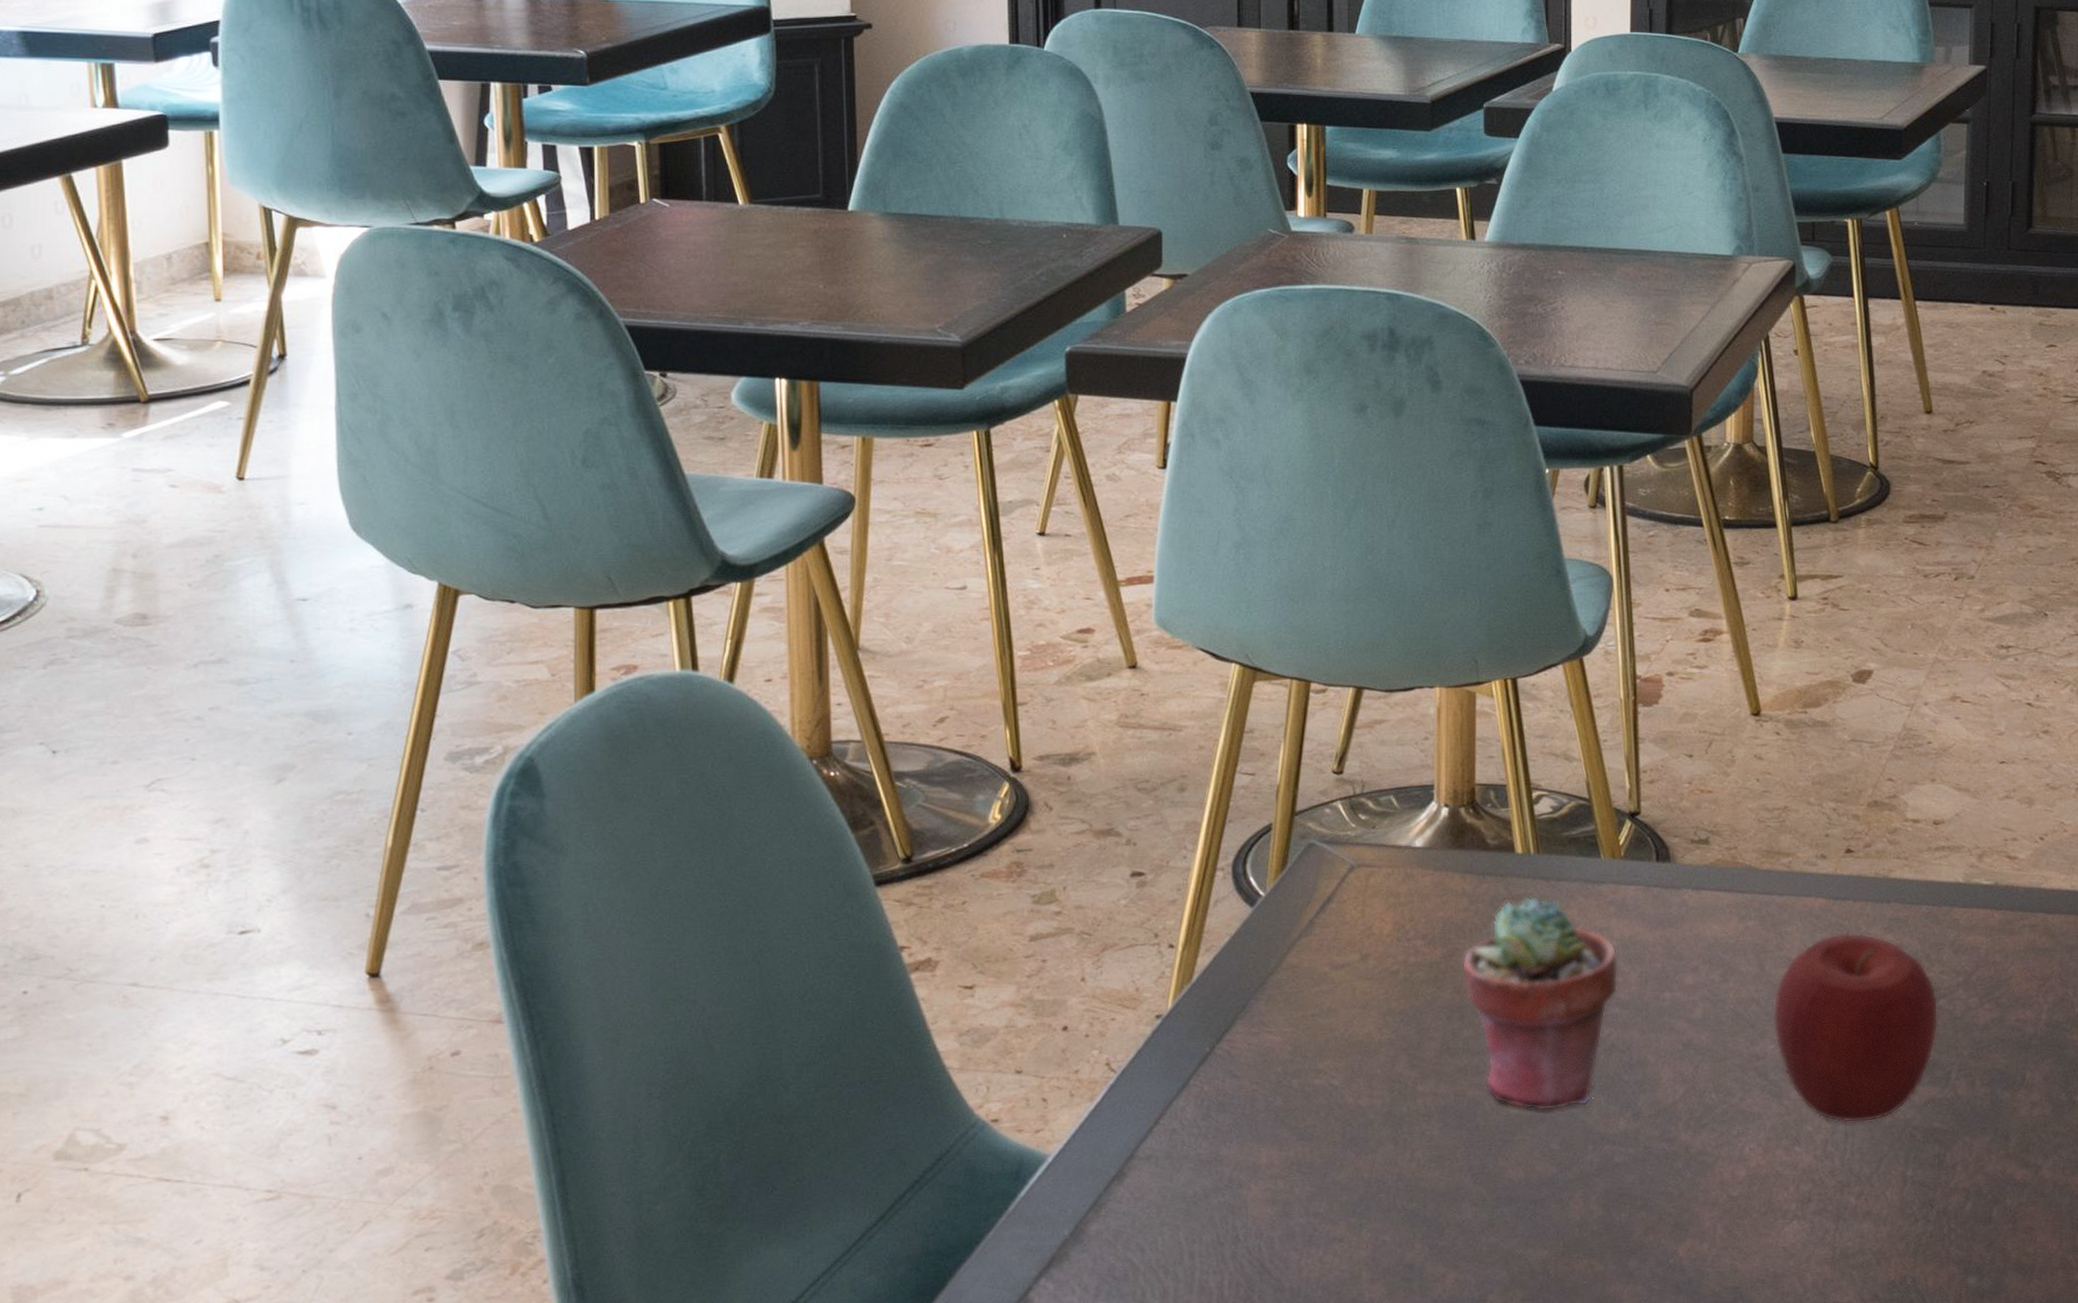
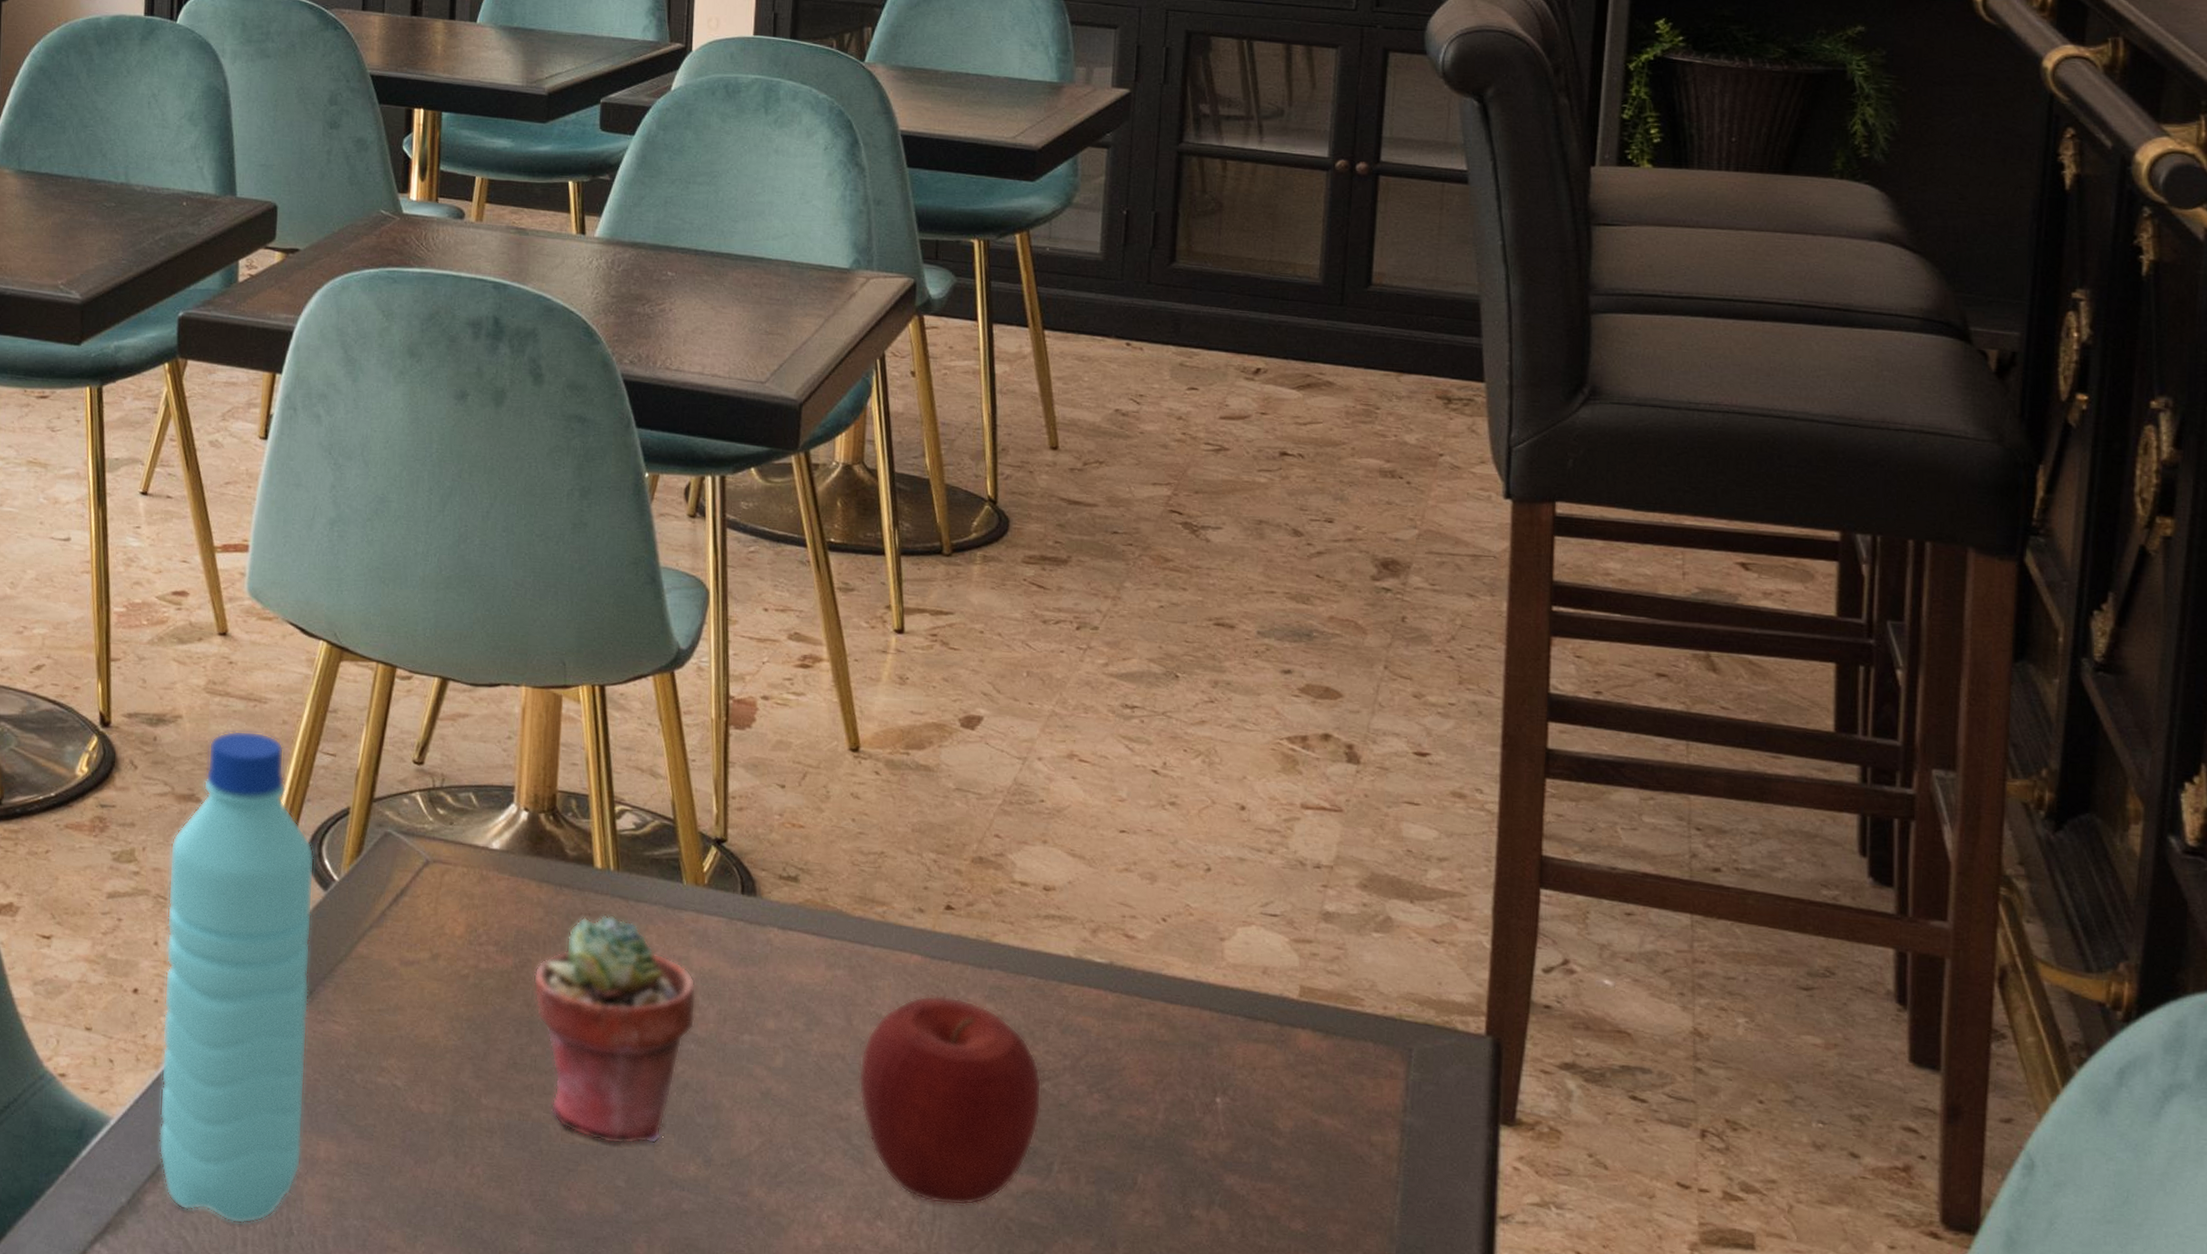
water bottle: none [1092,760,1244,1239] -> present [158,730,315,1224]

